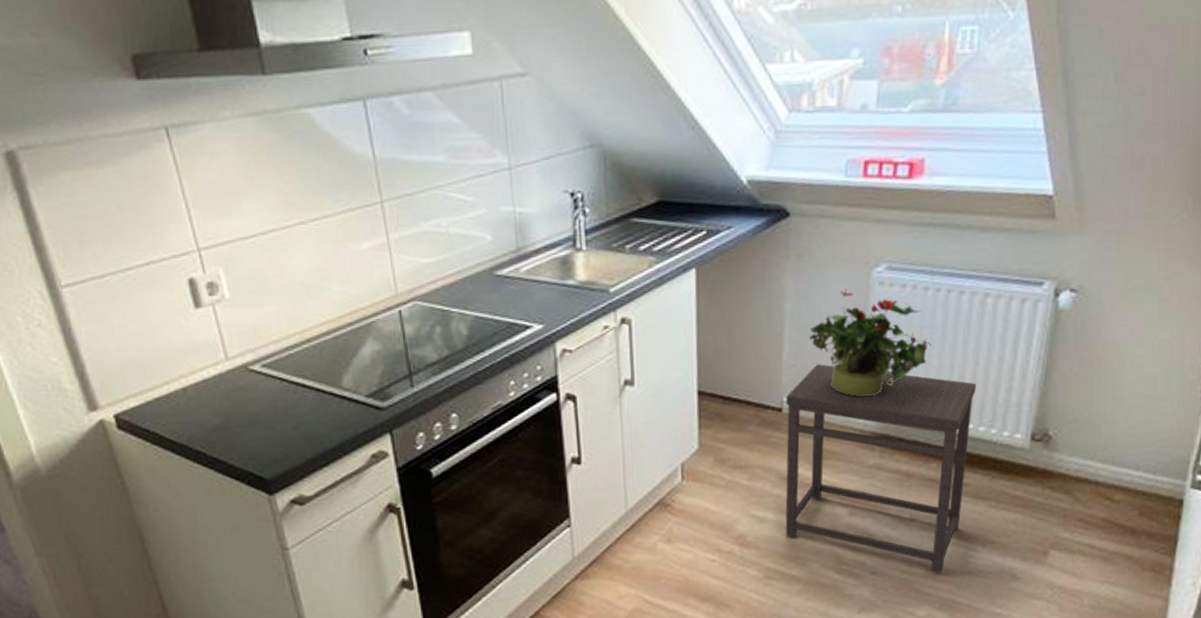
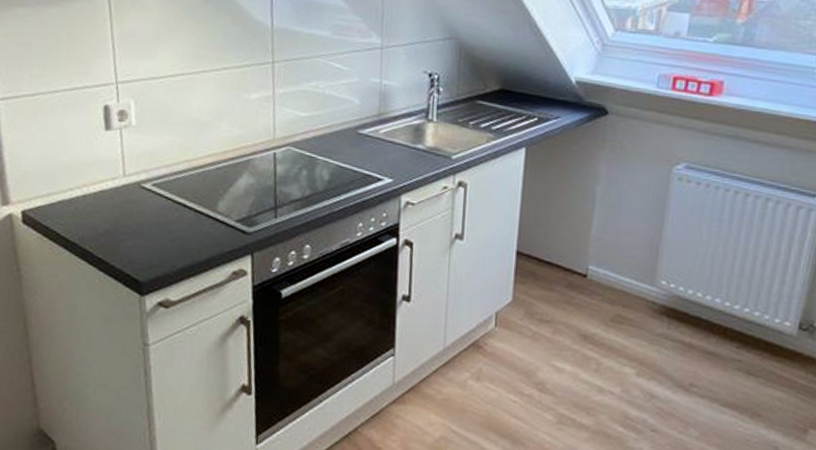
side table: present [785,364,977,573] -> none [579,240,755,438]
potted plant: present [808,288,932,397] -> none [615,180,719,274]

